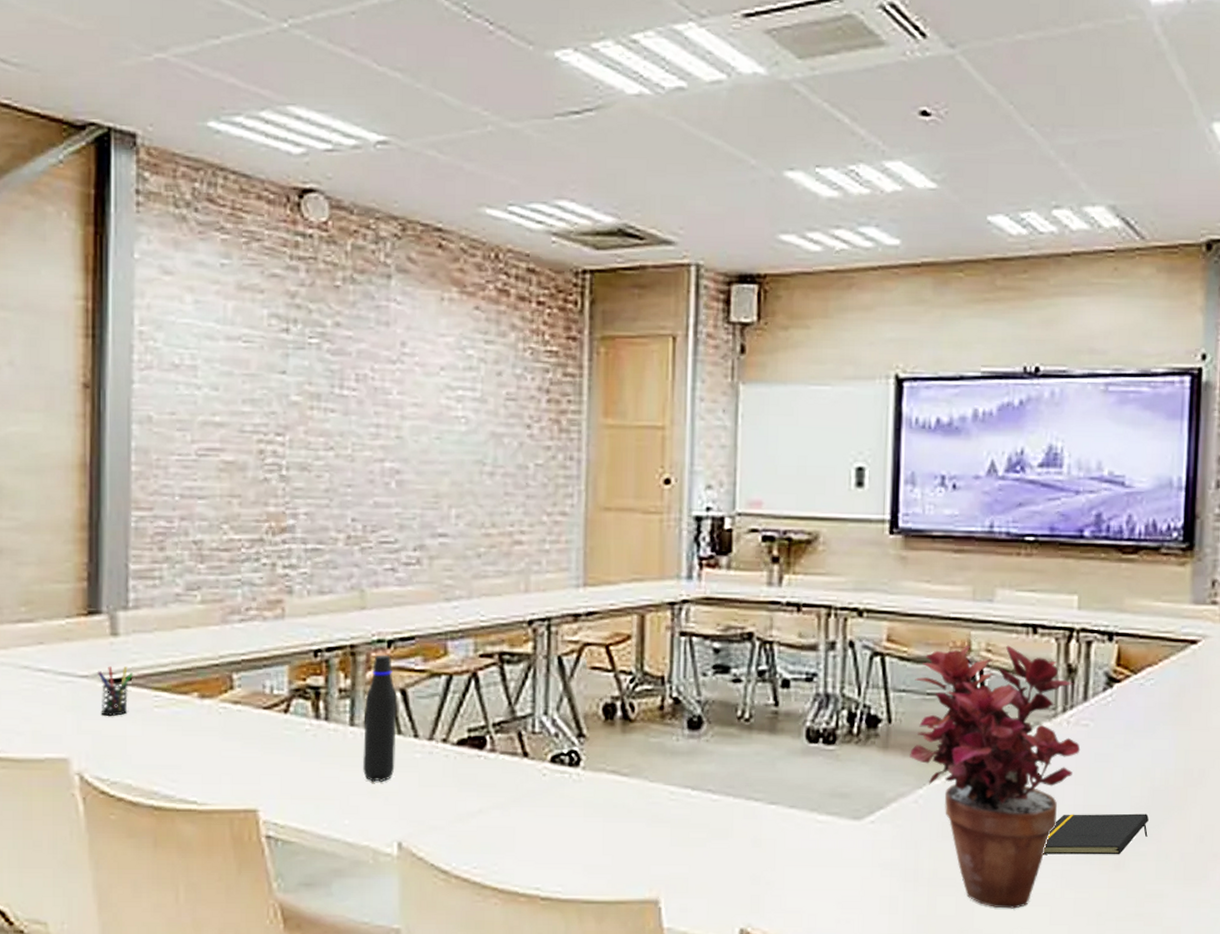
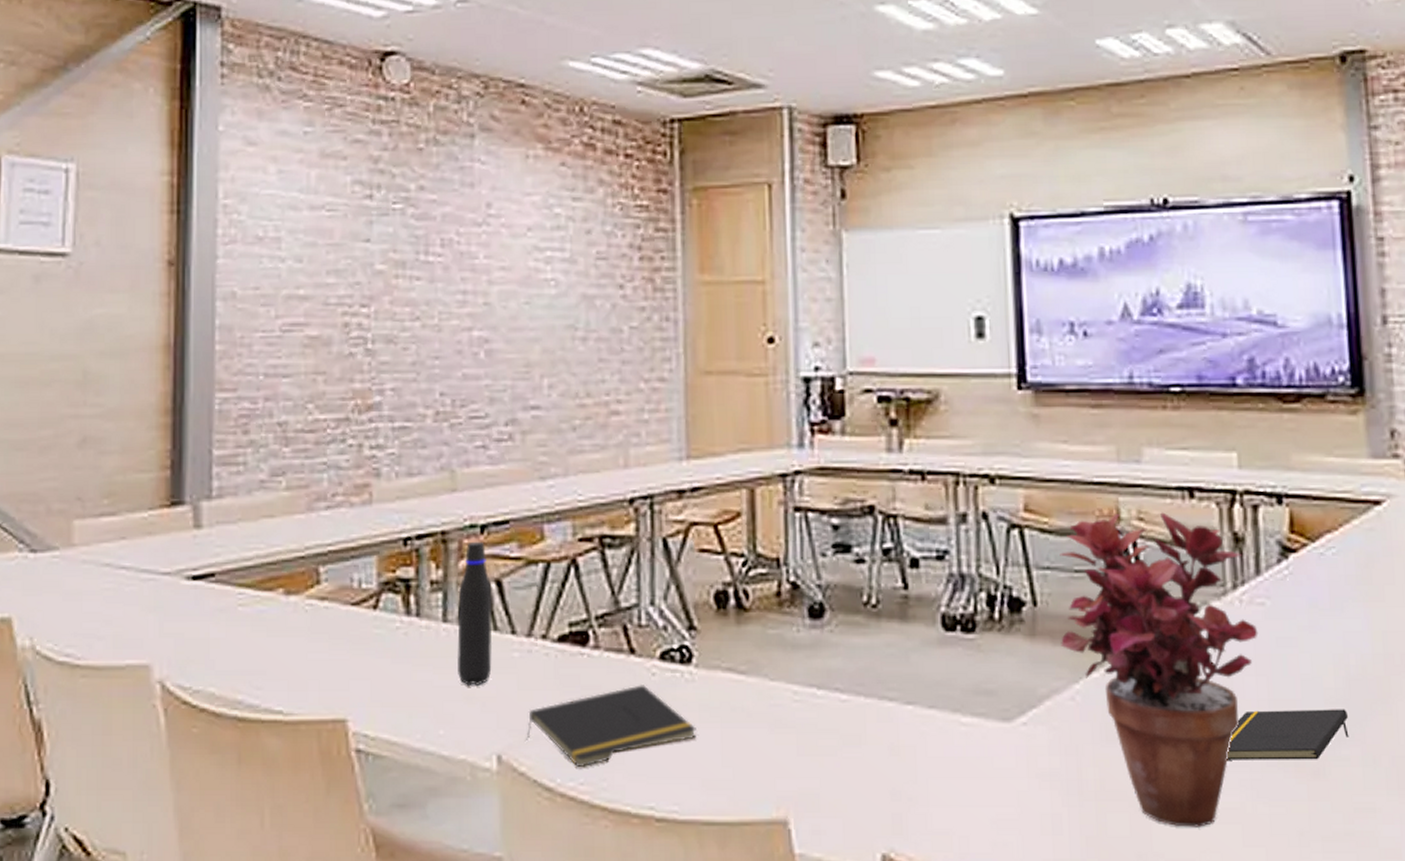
pen holder: present [97,666,134,716] -> none [179,561,218,616]
notepad: none [425,784,581,854] -> present [526,685,696,768]

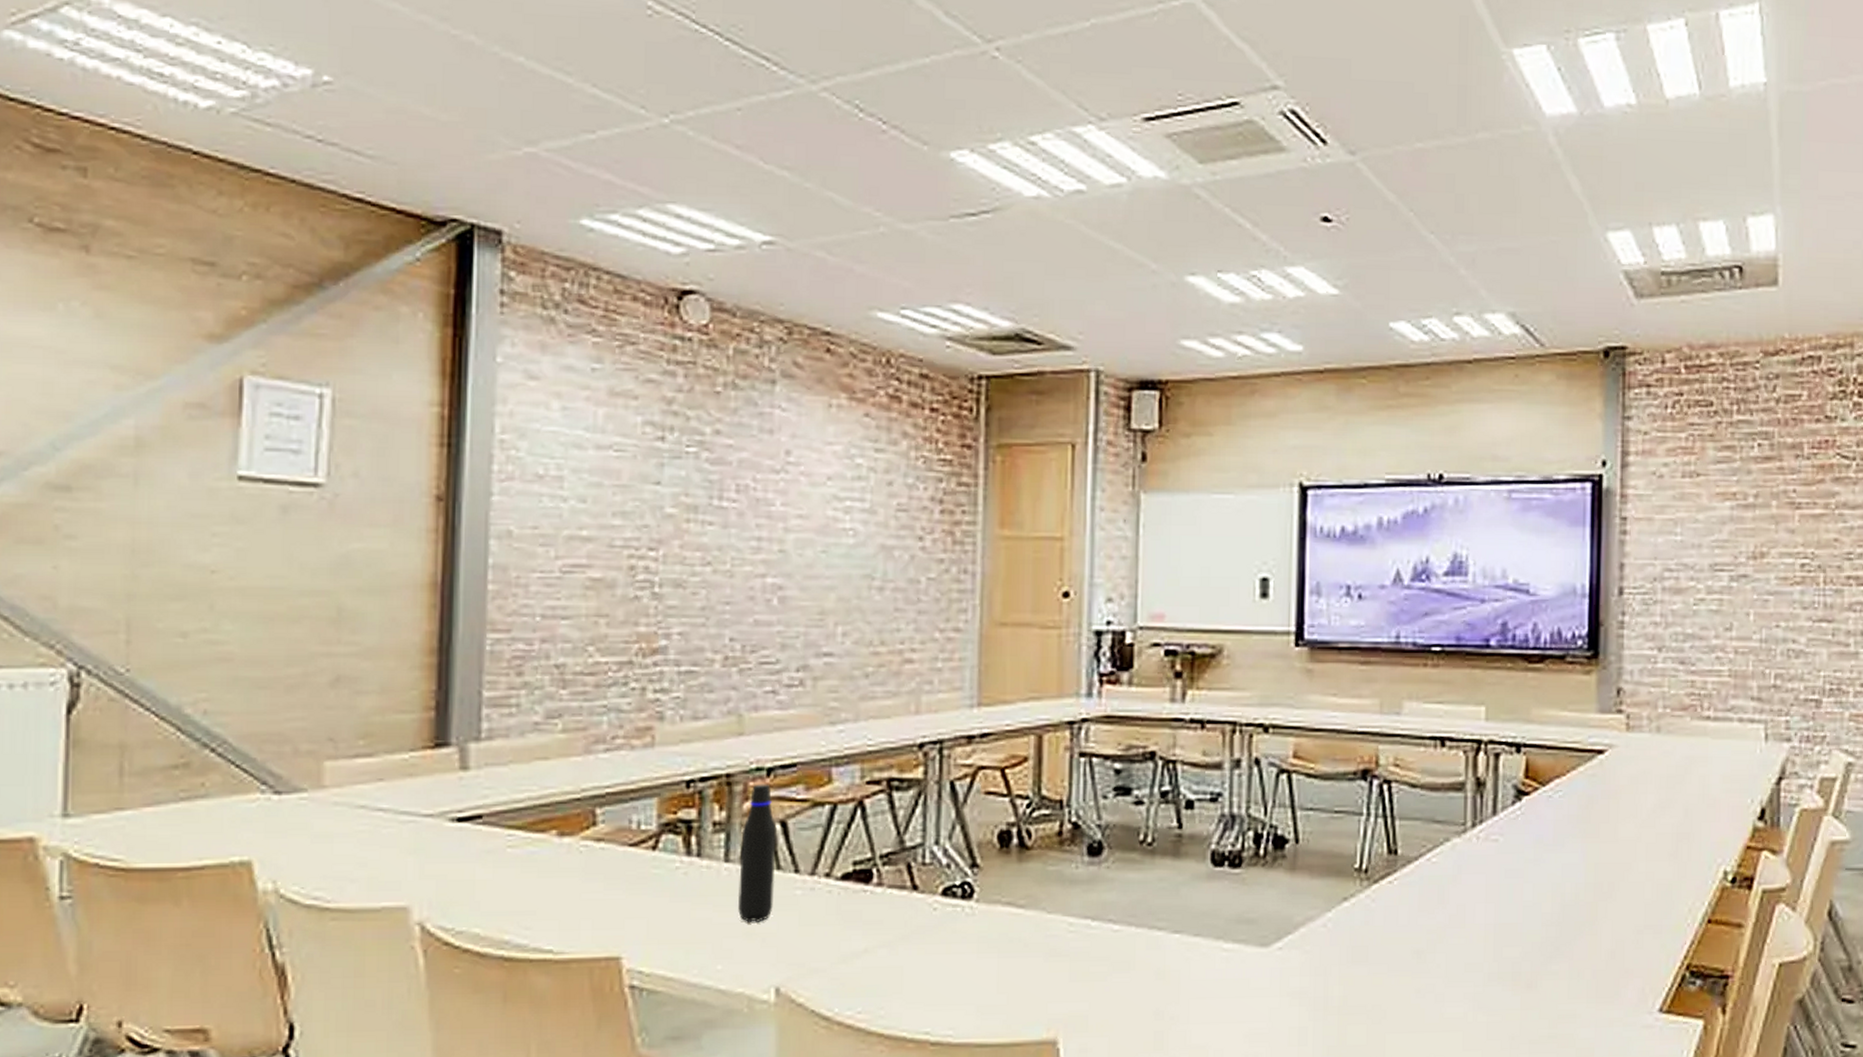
notepad: present [526,685,696,768] -> none [805,919,974,998]
potted plant: present [1059,512,1258,827] -> none [1318,759,1491,1036]
notepad: present [1226,709,1349,760] -> none [1454,930,1560,977]

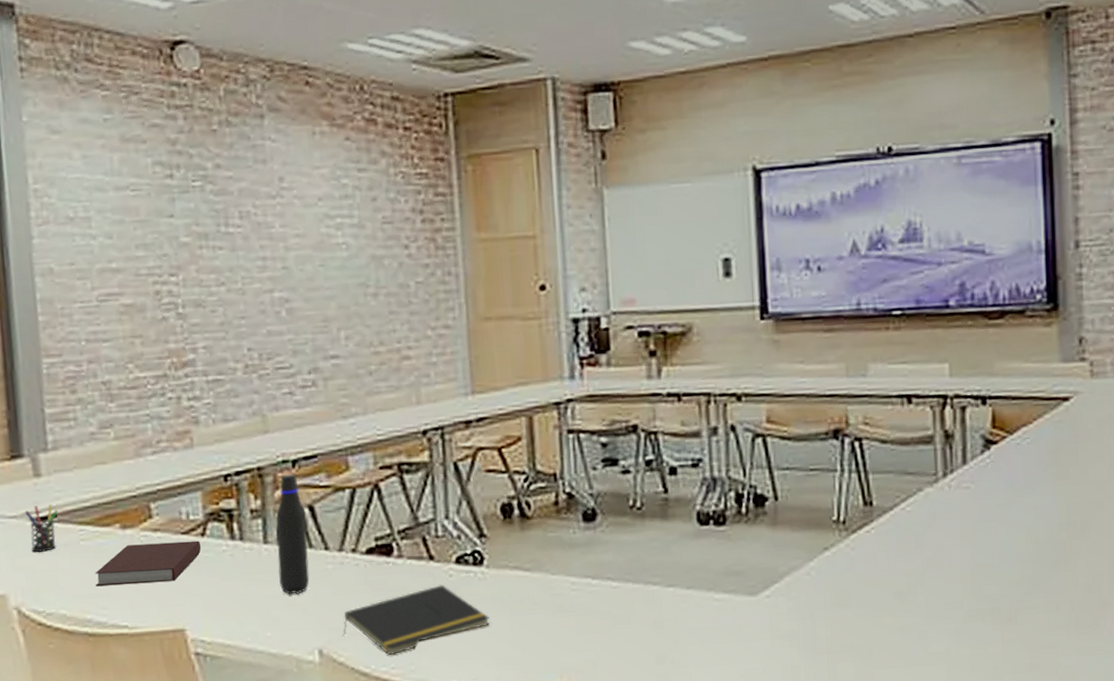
pen holder: none [443,803,485,858] -> present [24,504,59,552]
notebook: none [520,854,651,903] -> present [95,540,202,587]
notepad: none [805,919,974,998] -> present [343,585,490,656]

